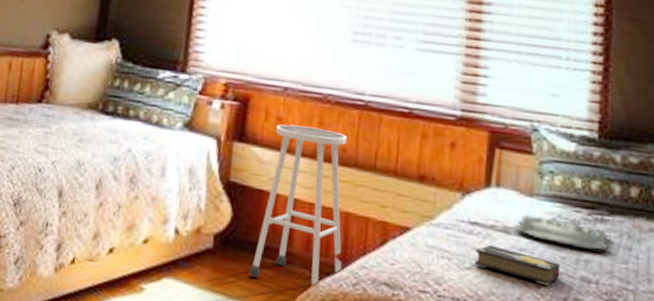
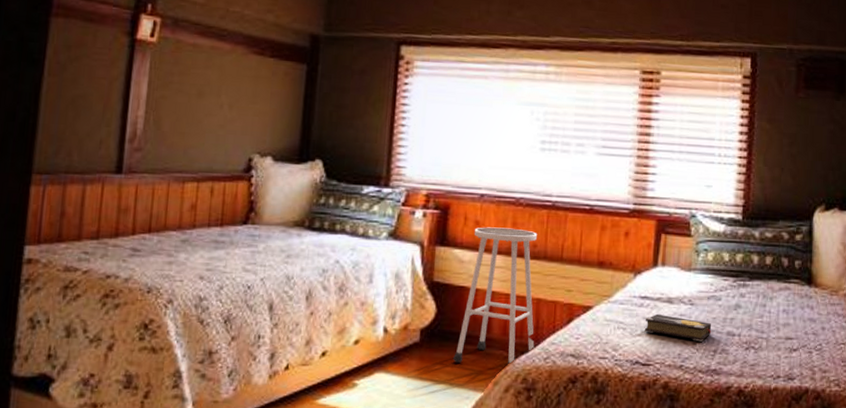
serving tray: present [515,215,610,251] -> none [677,285,750,310]

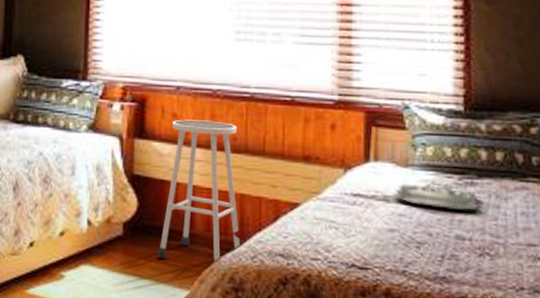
hardback book: present [644,313,712,342] -> none [359,213,437,245]
serving tray: none [677,285,750,310] -> present [394,183,480,211]

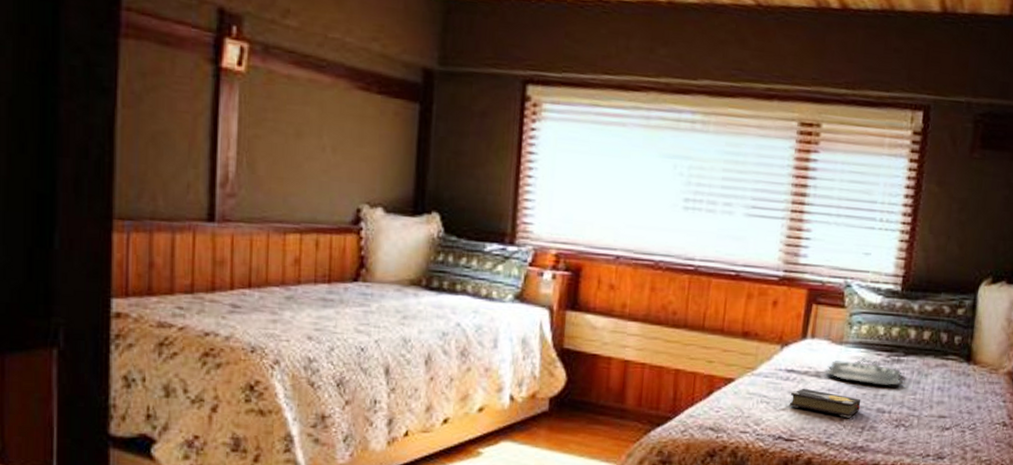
stool: present [156,119,240,264] -> none [583,291,678,438]
hardback book: none [359,213,437,245] -> present [789,388,861,418]

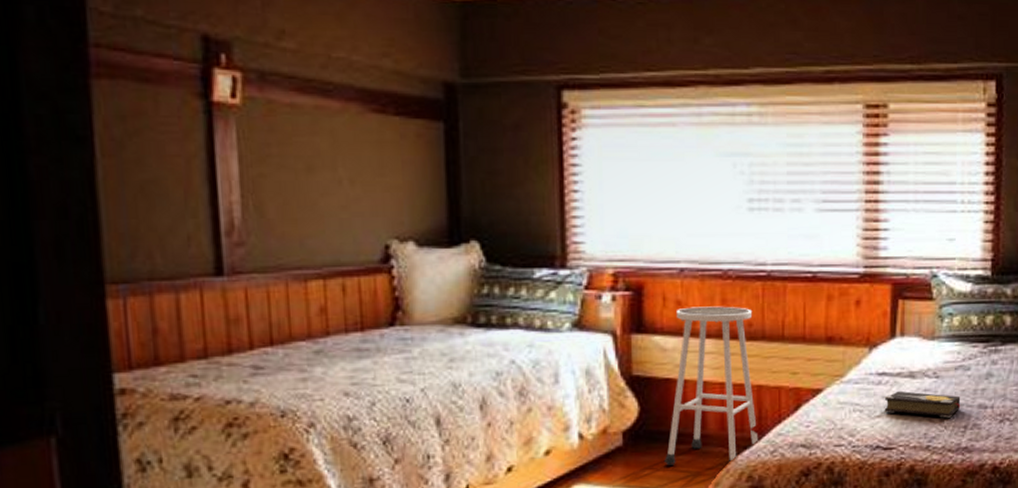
stool: none [583,291,678,438] -> present [663,306,759,466]
serving tray: present [826,360,903,386] -> none [920,353,1003,380]

